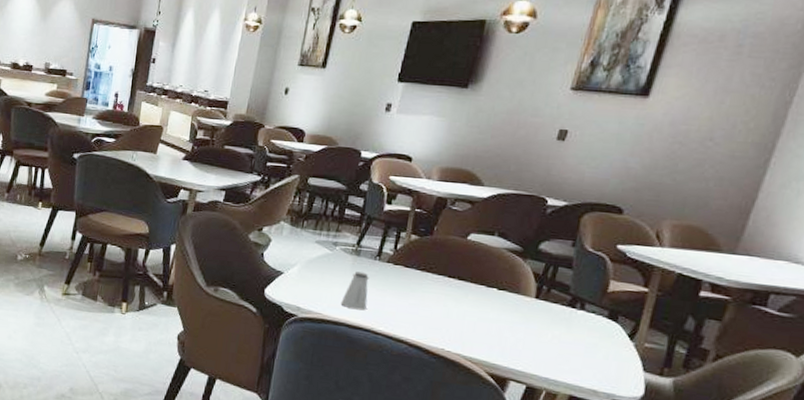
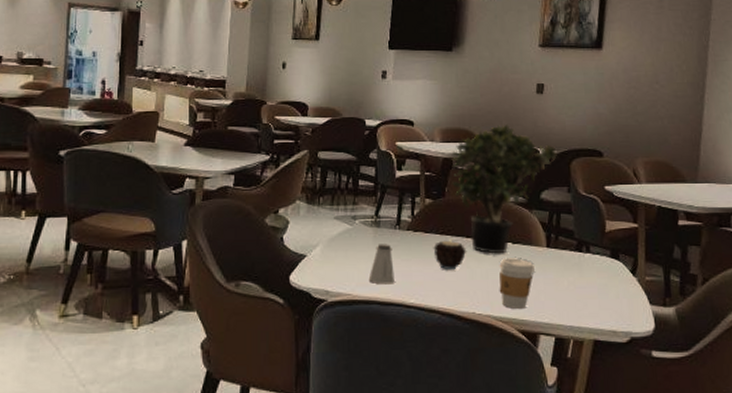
candle: none [411,276,447,307] -> present [433,238,467,271]
potted plant: none [441,169,568,298] -> present [451,125,557,254]
coffee cup: none [474,302,518,354] -> present [499,258,535,310]

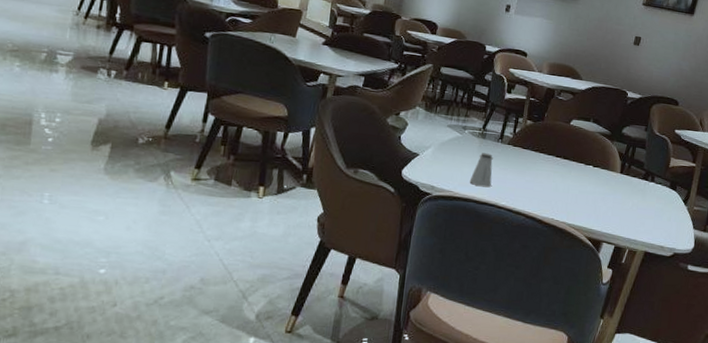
candle: present [433,238,467,271] -> none [527,156,555,183]
potted plant: present [451,125,557,254] -> none [550,66,642,174]
coffee cup: present [499,258,535,310] -> none [576,178,608,221]

